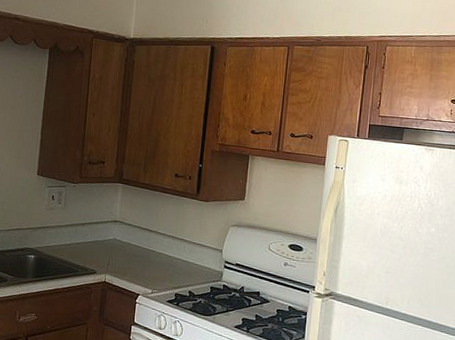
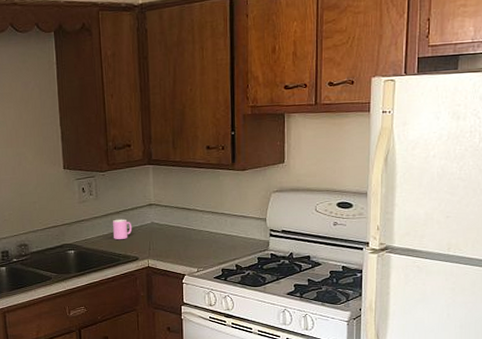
cup: none [75,230,95,251] -> present [113,219,133,239]

